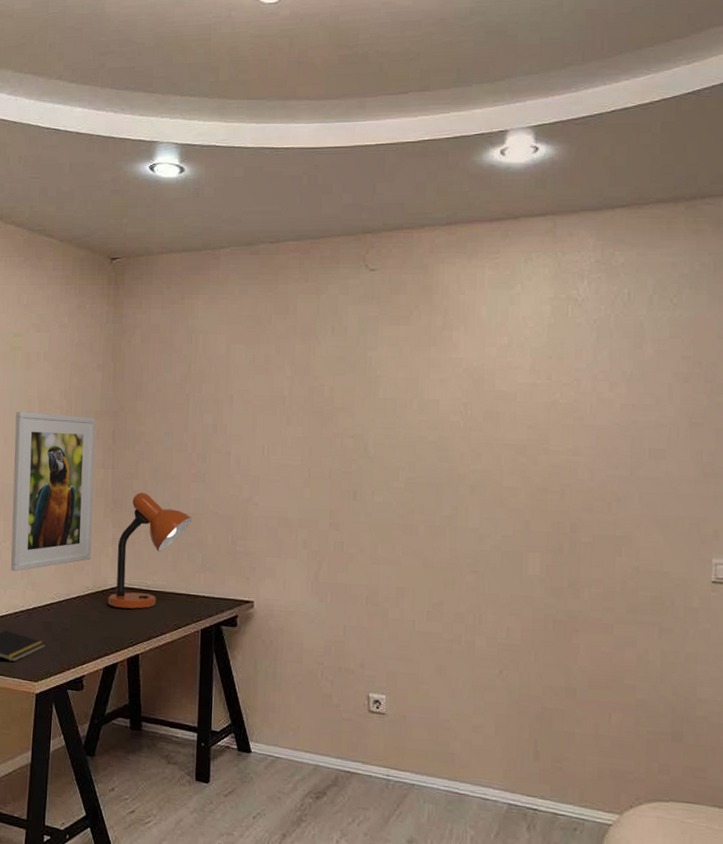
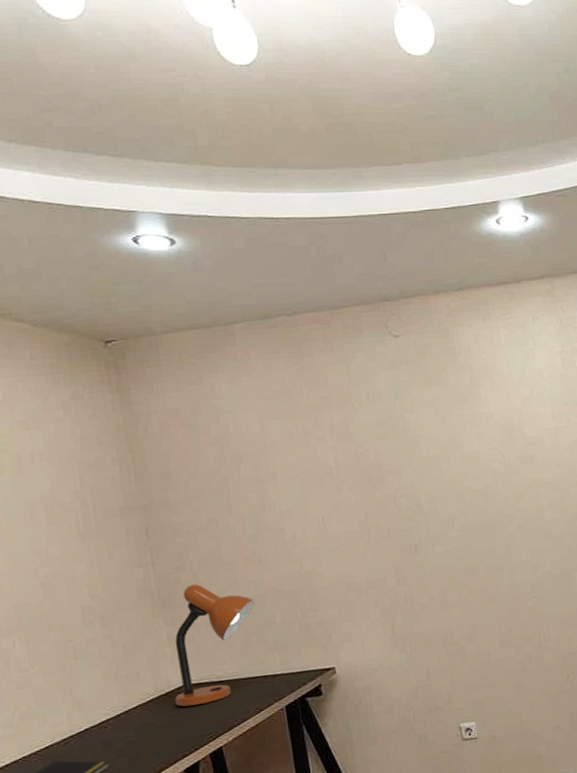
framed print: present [10,411,96,572] -> none [16,515,146,697]

